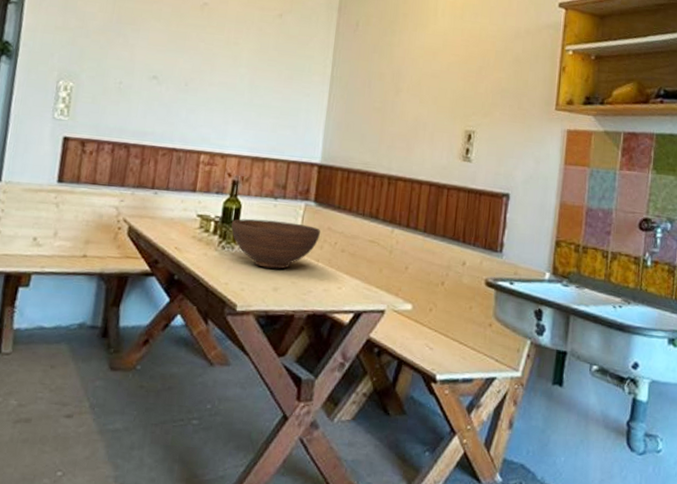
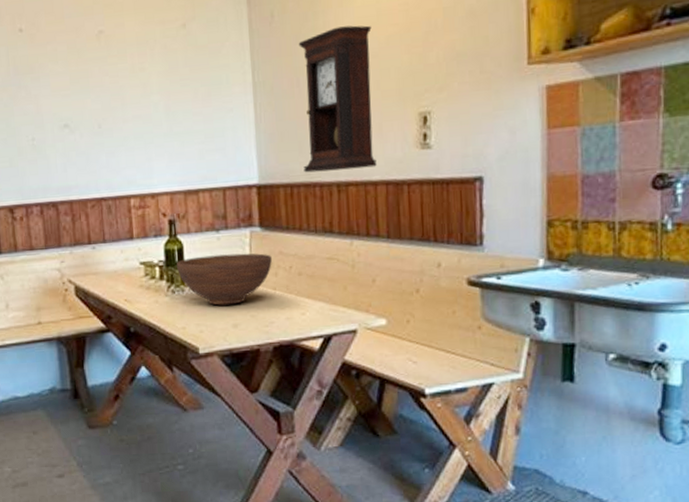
pendulum clock: none [362,46,437,169] -> present [298,25,377,173]

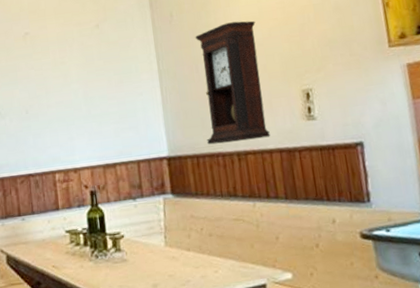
fruit bowl: present [177,253,272,306] -> none [99,217,185,268]

